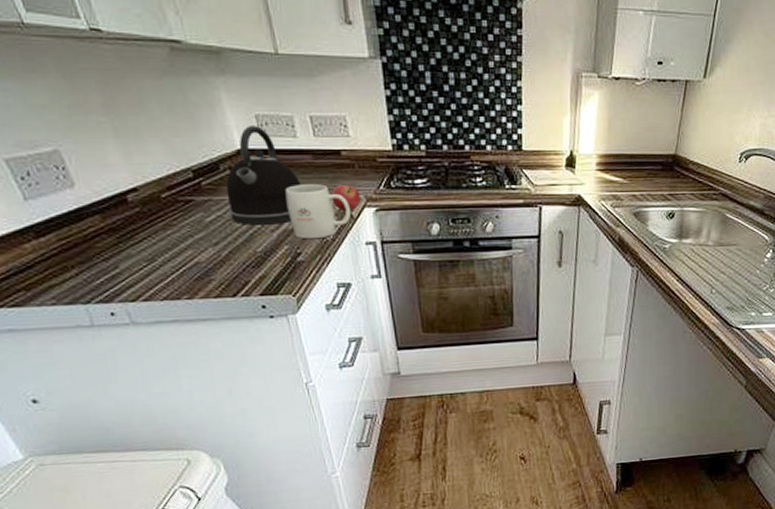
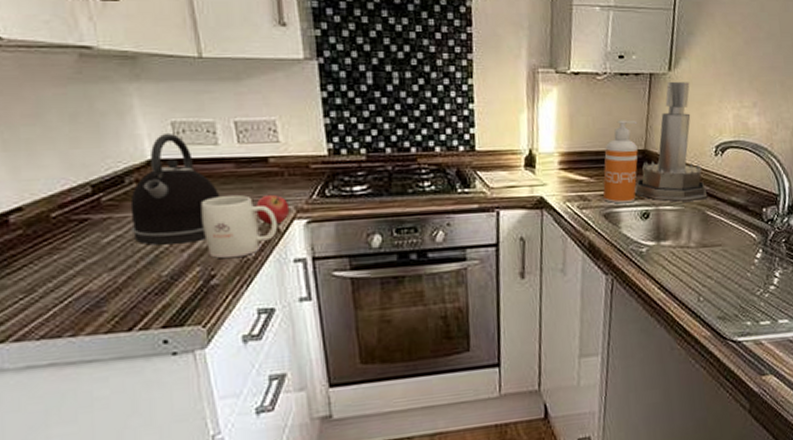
soap dispenser: none [634,125,671,204] -> present [602,120,638,204]
paper towel holder: none [662,88,729,204] -> present [633,81,708,202]

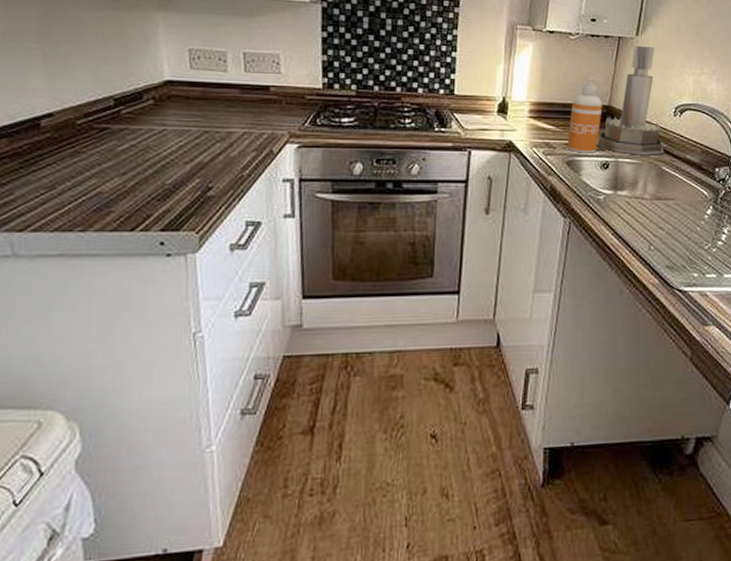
kettle: present [130,132,221,245] -> none [143,58,225,157]
mug: present [200,195,278,259] -> none [205,118,272,174]
fruit: present [256,194,290,226] -> none [254,119,284,147]

